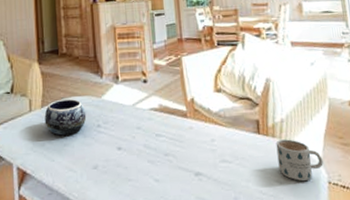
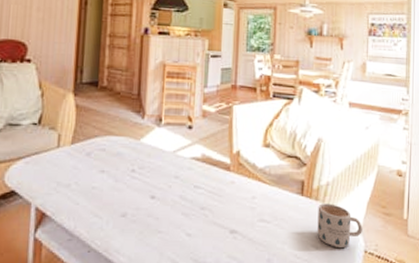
decorative bowl: present [44,98,87,136] -> none [73,137,121,178]

